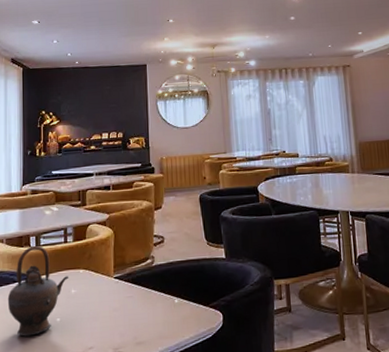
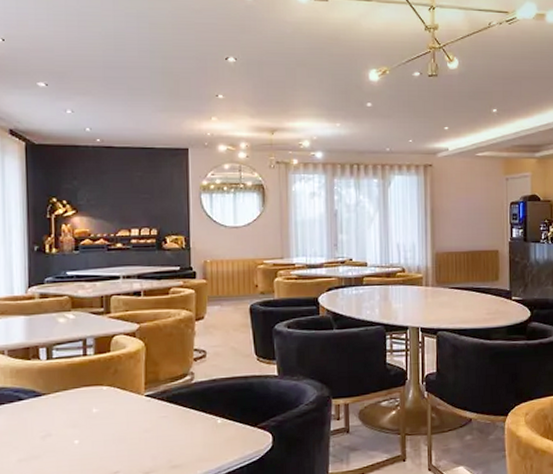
teapot: present [7,245,69,337] -> none [11,358,90,461]

